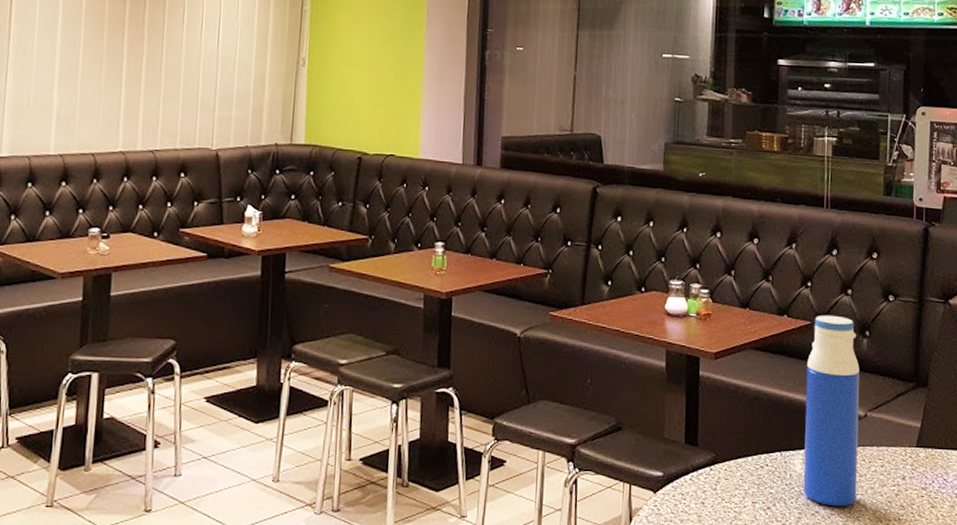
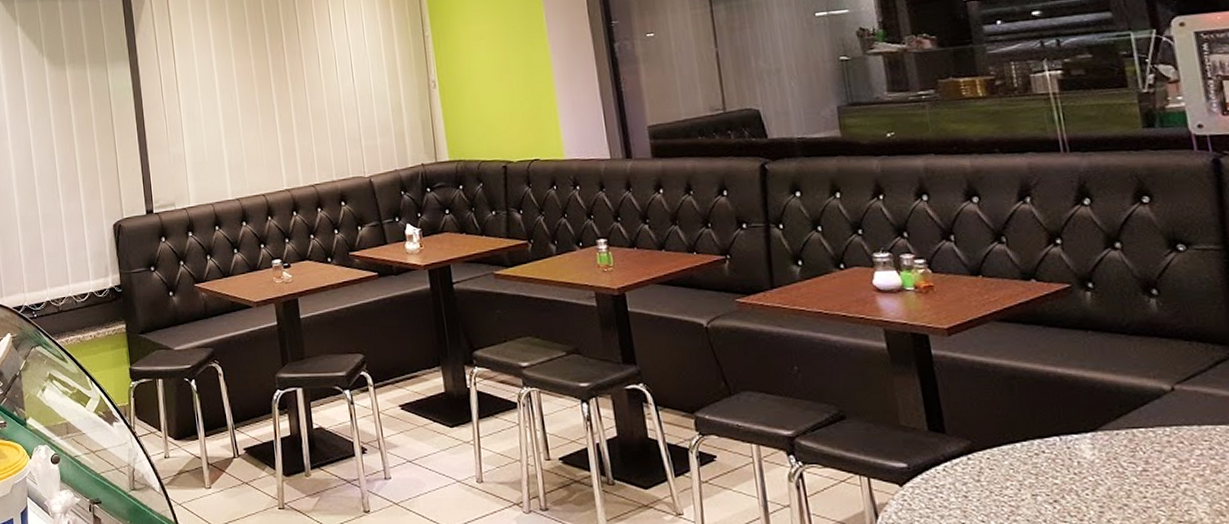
water bottle: present [803,315,860,507] -> none [1074,274,1181,499]

